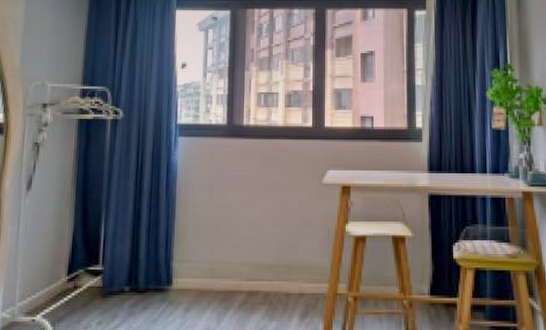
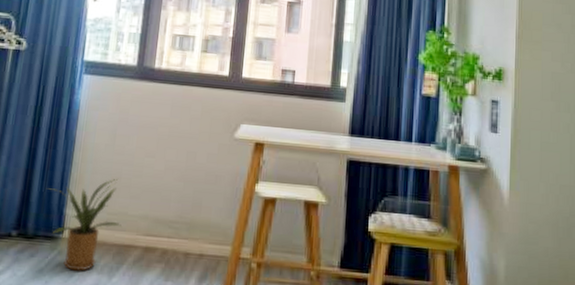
house plant: none [152,231,226,319] -> present [46,179,123,271]

